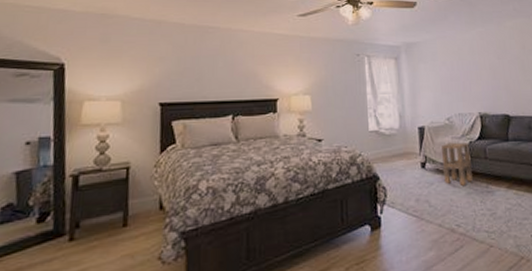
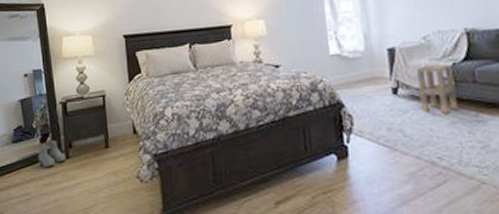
boots: none [30,219,70,253] -> present [38,140,66,168]

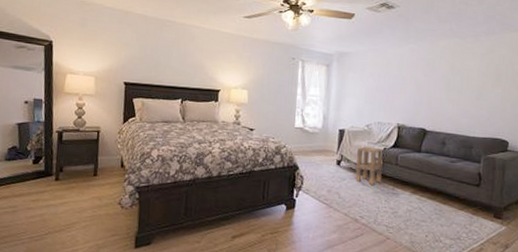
boots: present [38,140,66,168] -> none [28,163,56,186]

